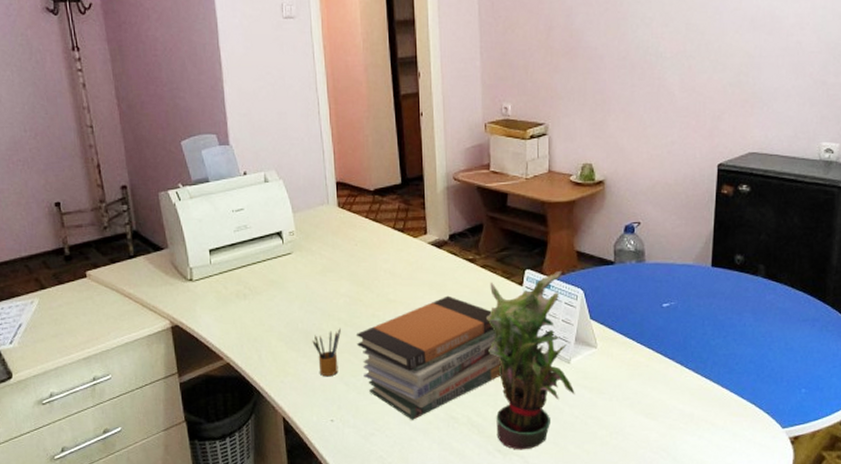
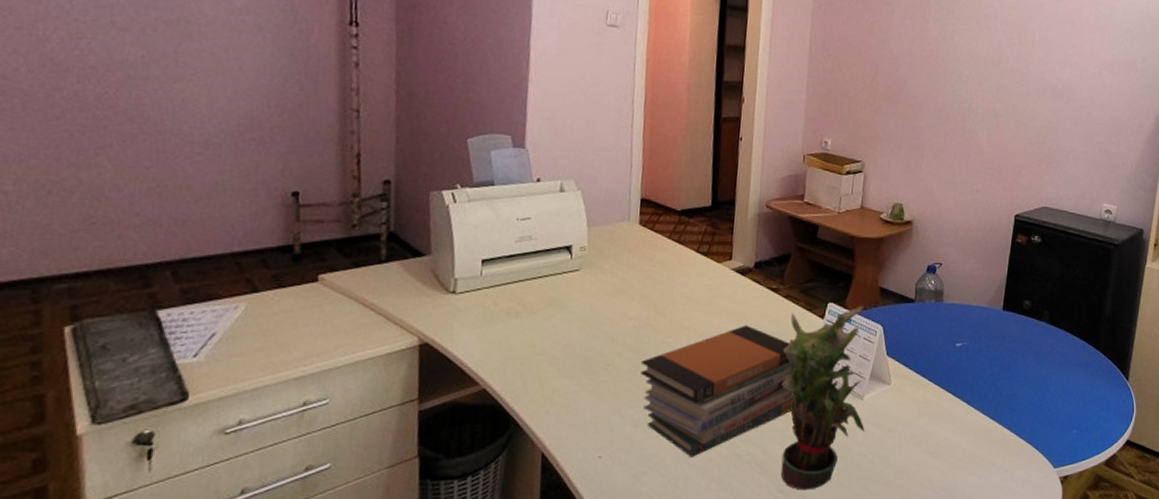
pencil box: present [312,328,341,376] -> none [589,354,624,406]

